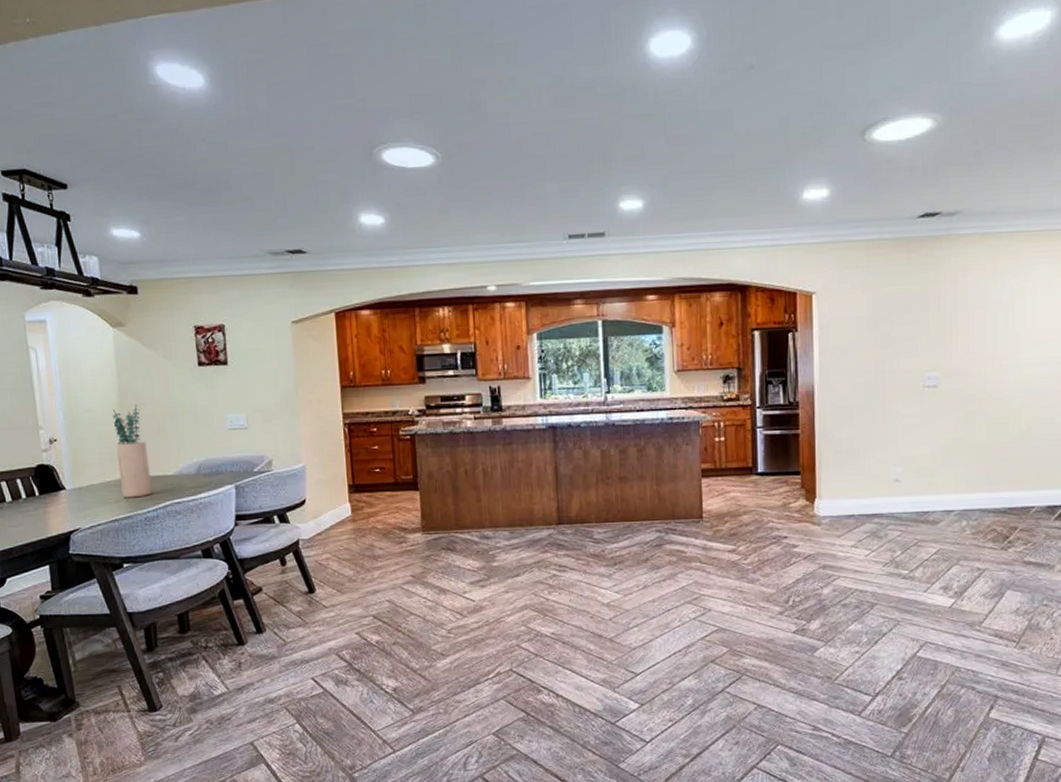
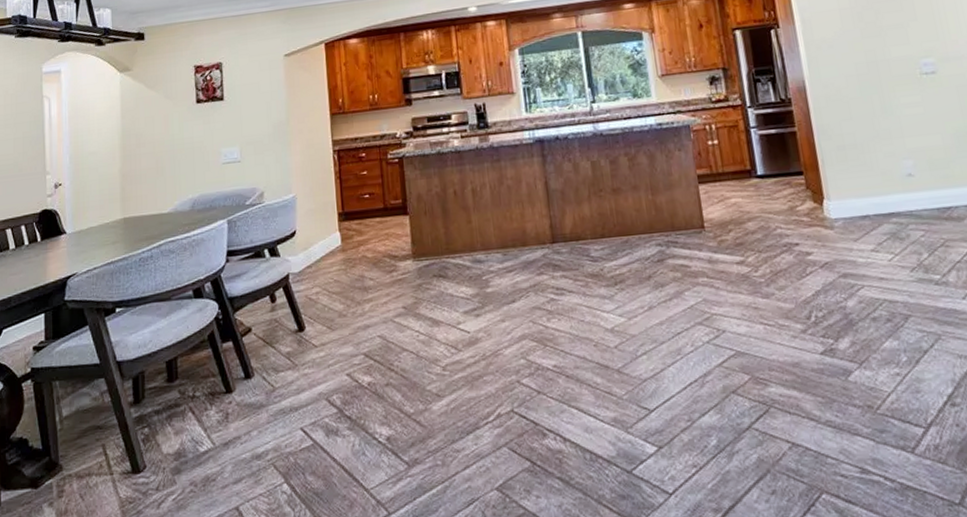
vase: present [112,404,152,498] -> none [115,144,147,240]

